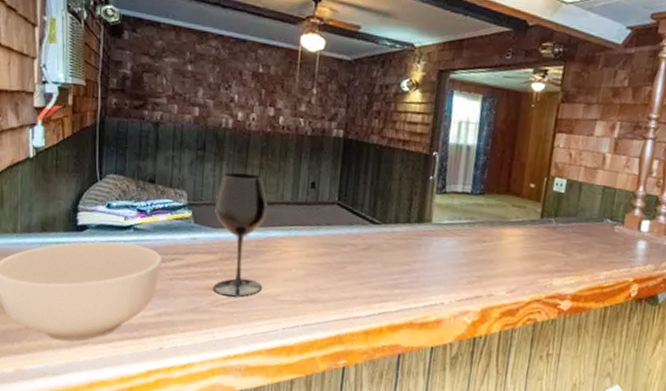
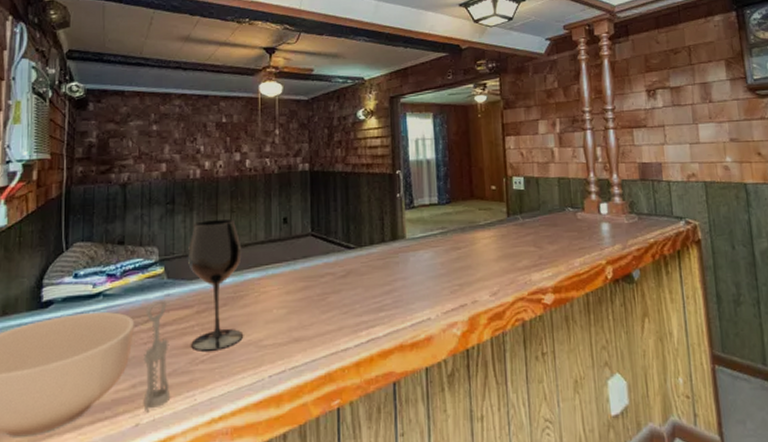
corkscrew: none [167,241,193,340] -> present [143,299,171,413]

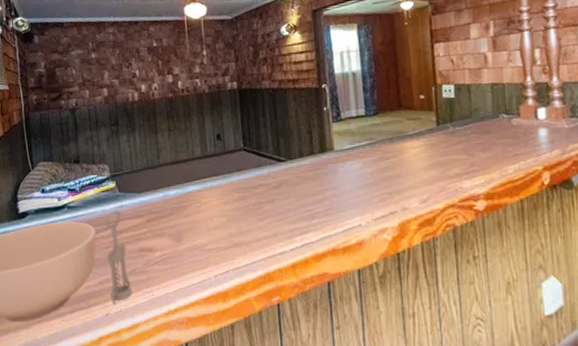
wineglass: present [188,219,243,351] -> none [134,137,189,254]

